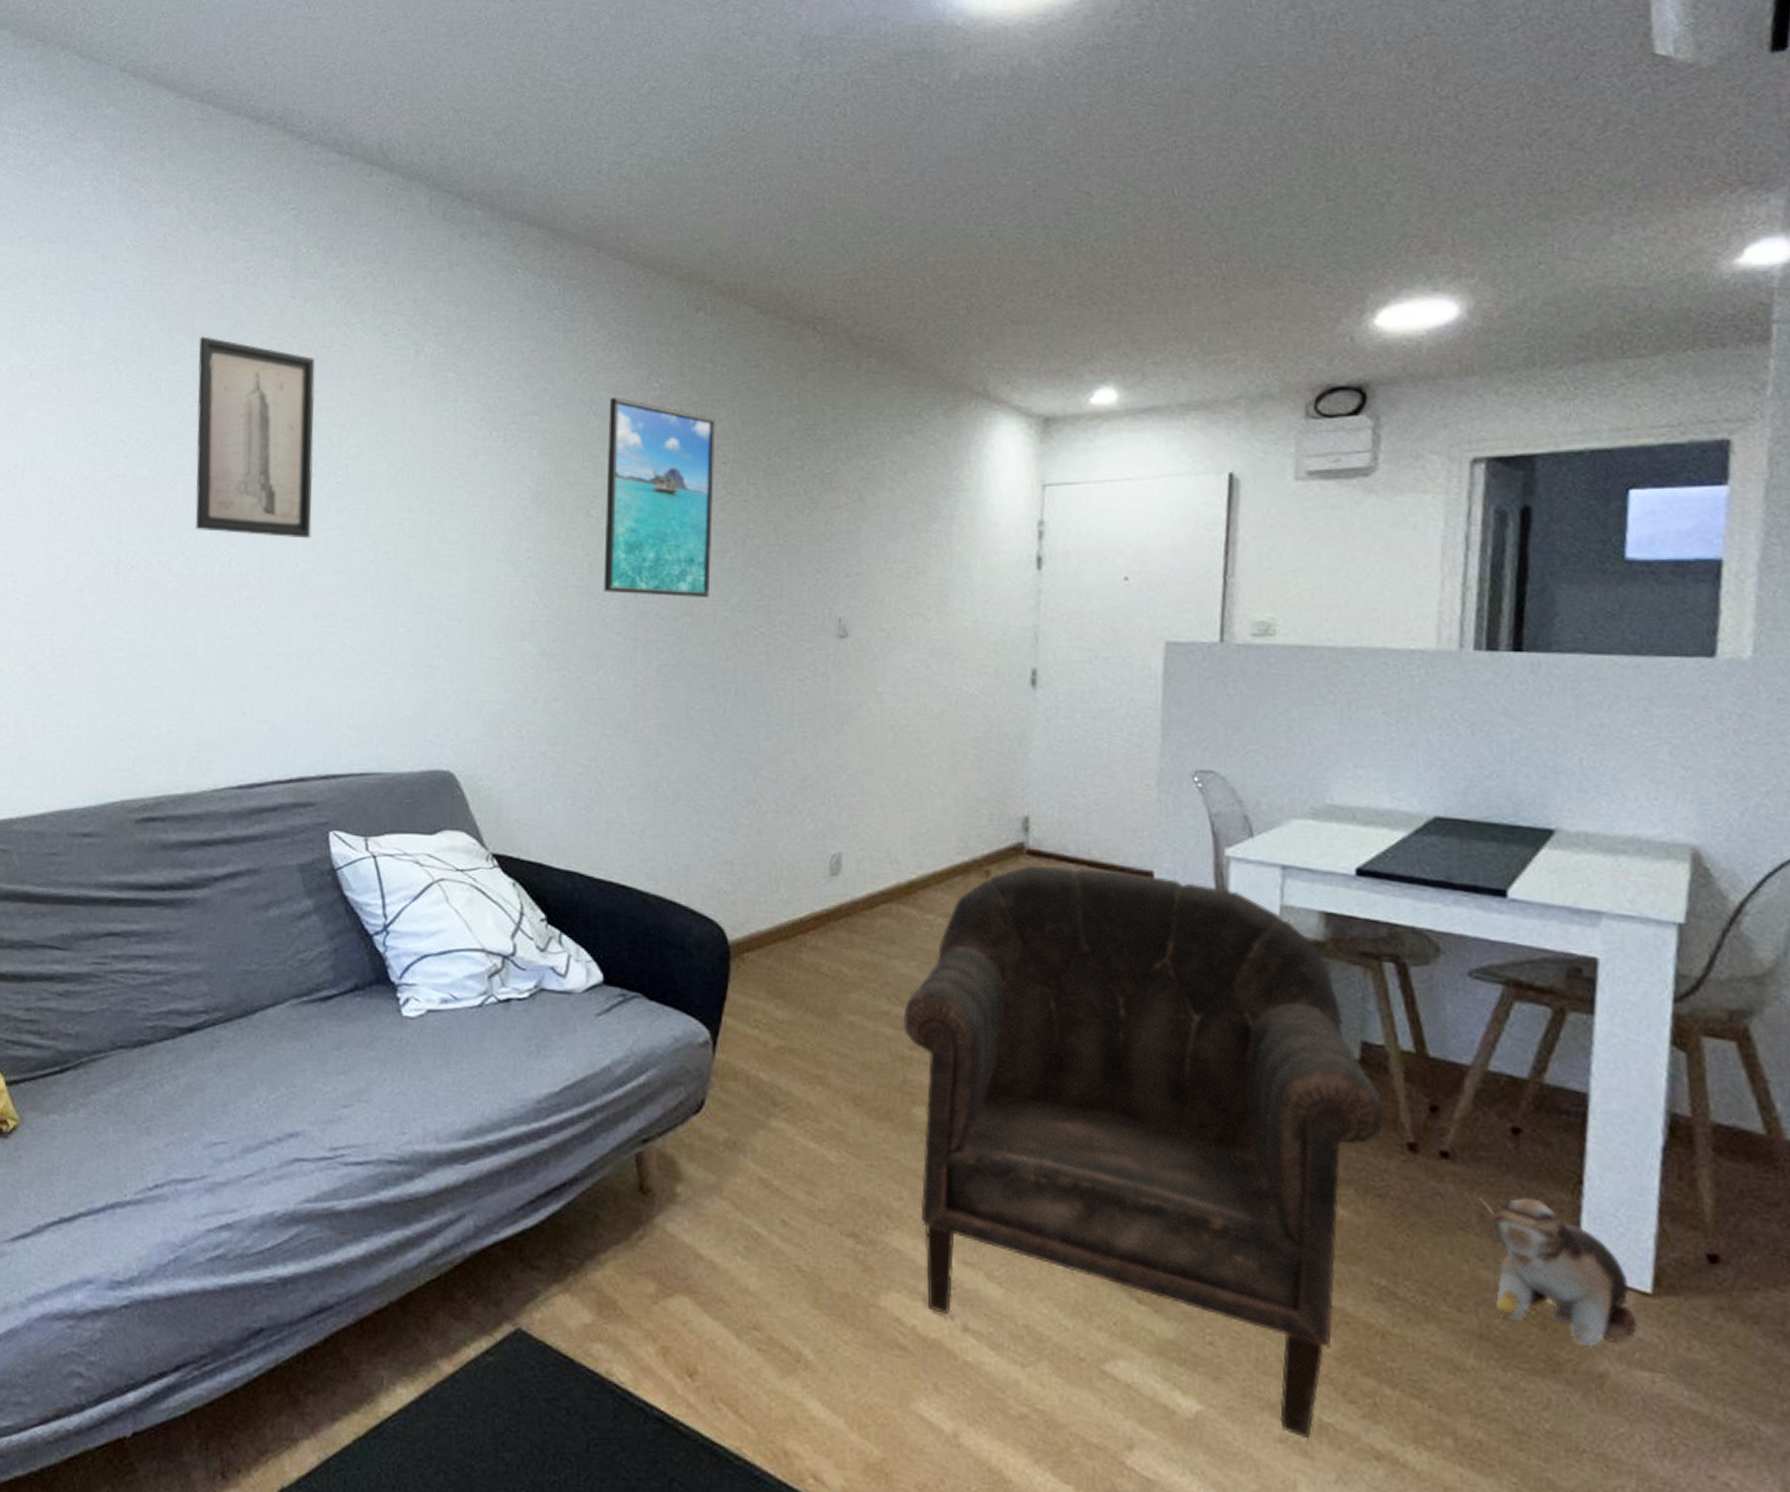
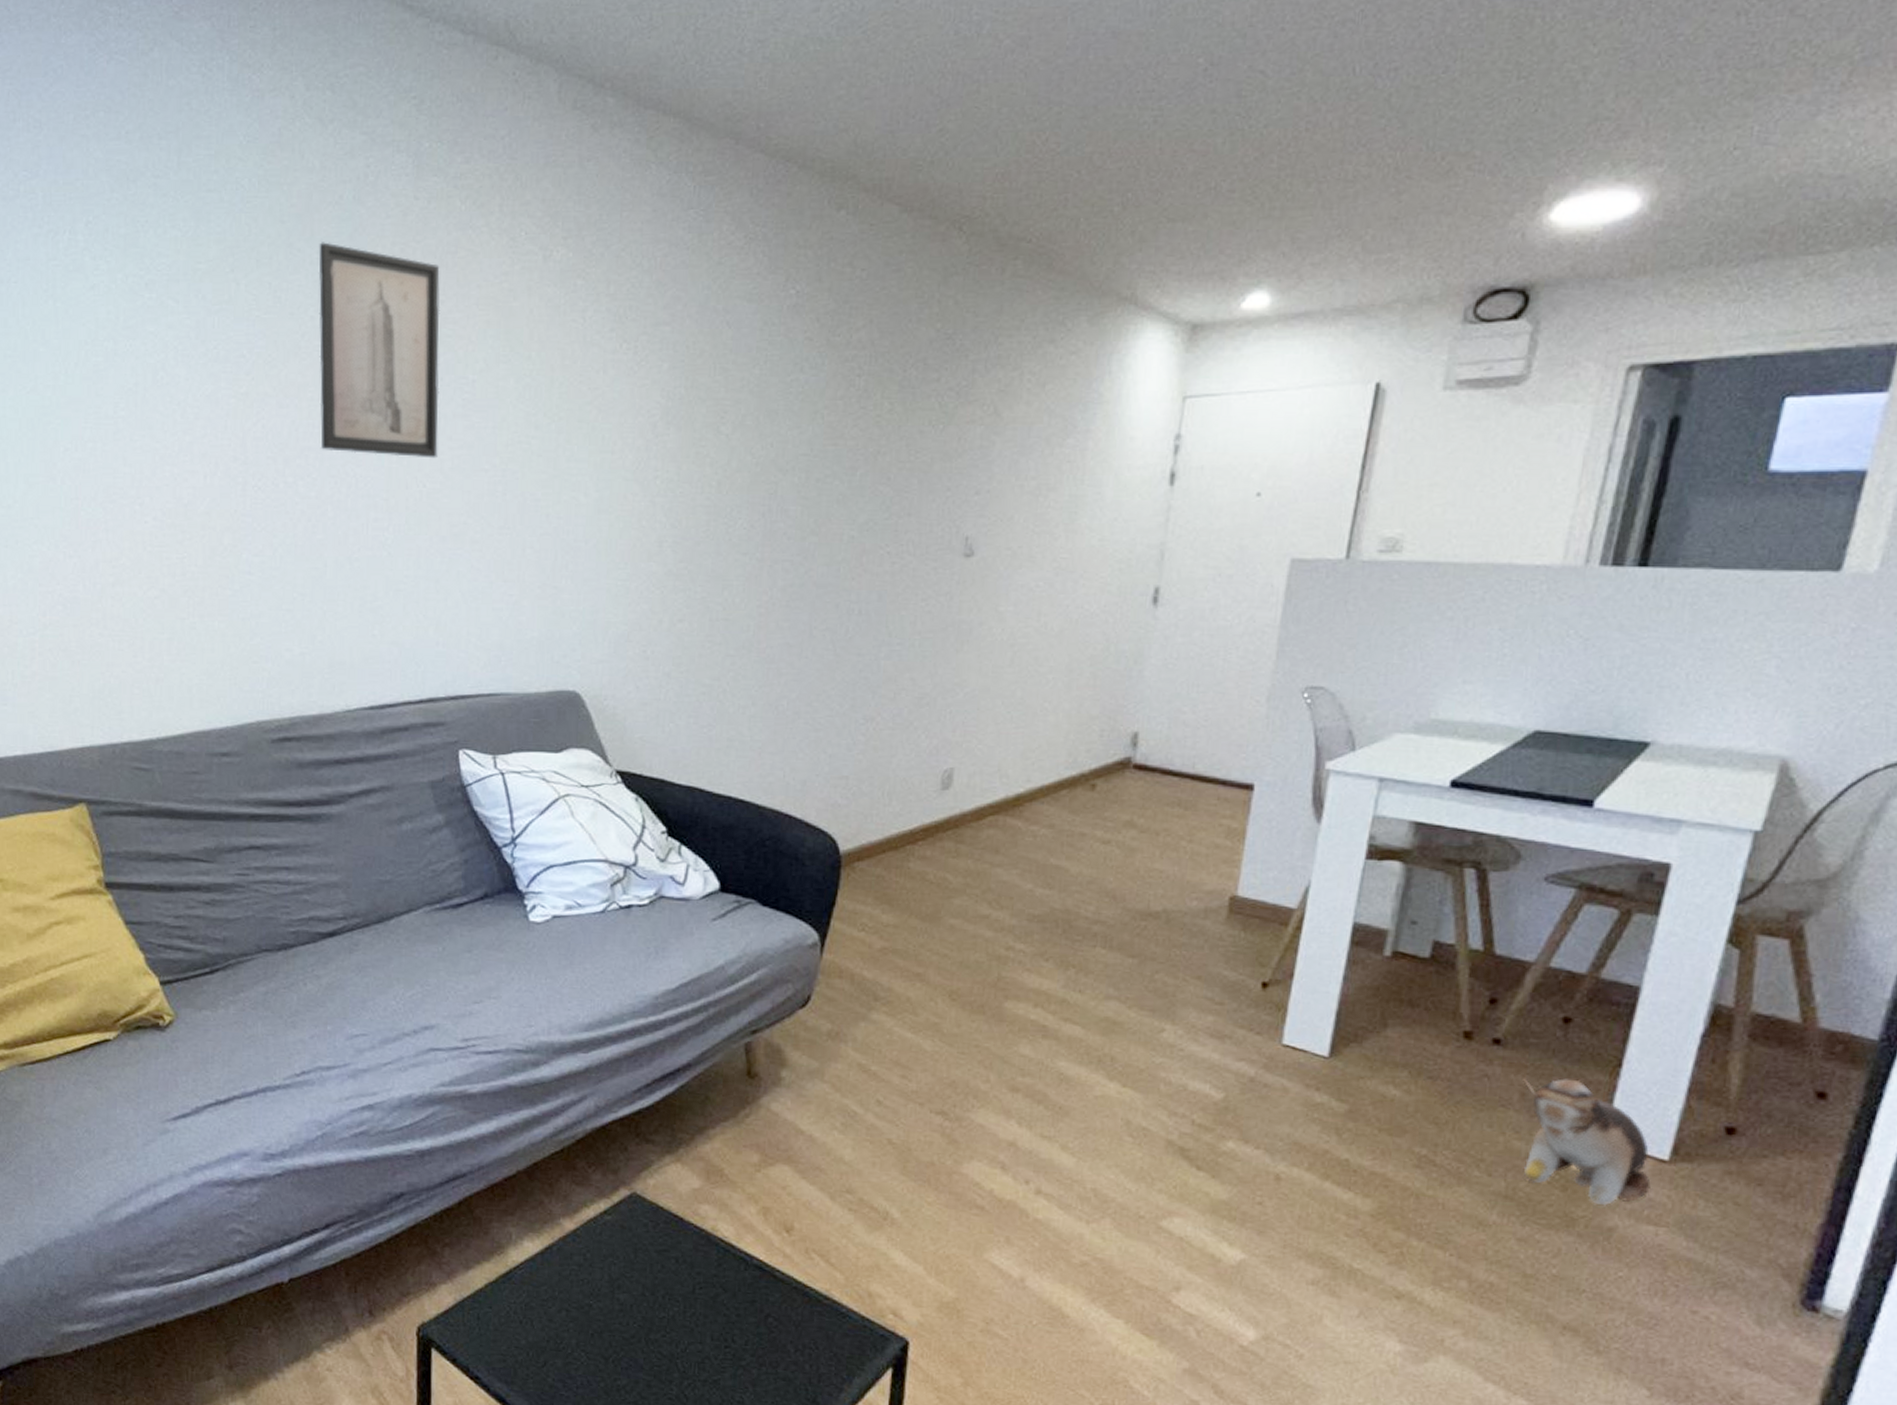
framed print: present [603,397,716,597] -> none [731,305,853,516]
armchair: present [903,865,1383,1440] -> none [1002,778,1445,1282]

